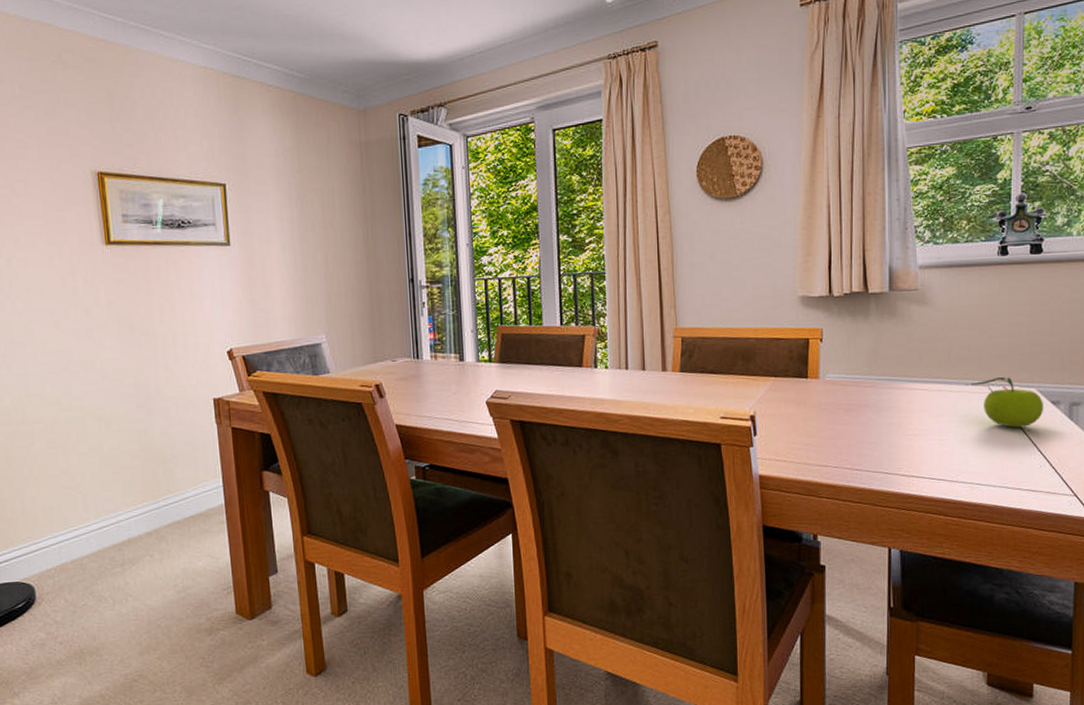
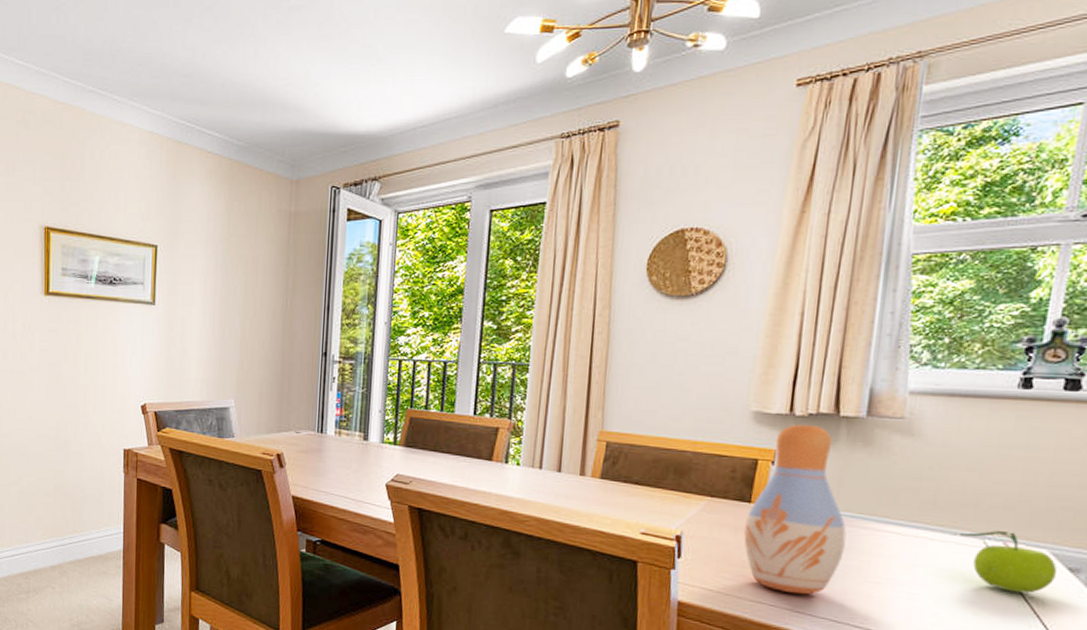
vase: none [806,303,886,454] -> present [744,425,847,595]

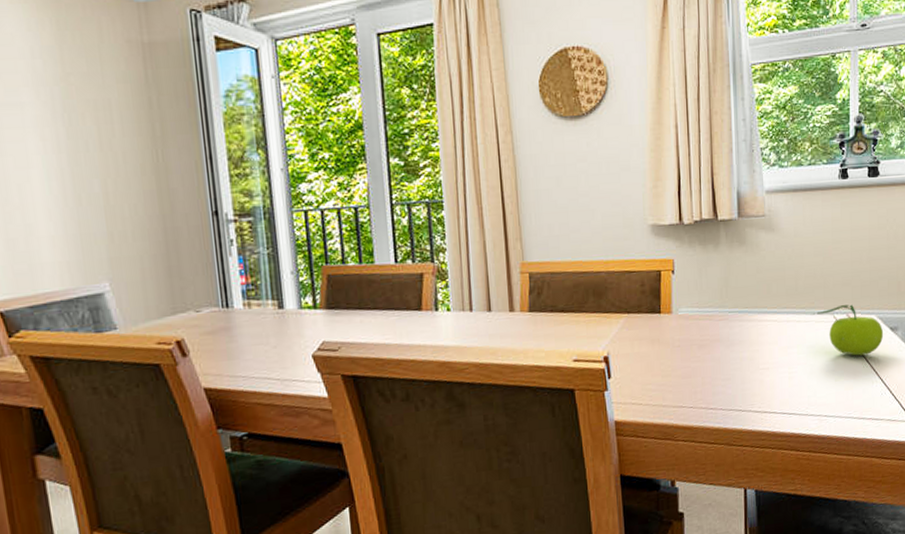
vase: present [744,425,847,595] -> none [659,231,738,393]

